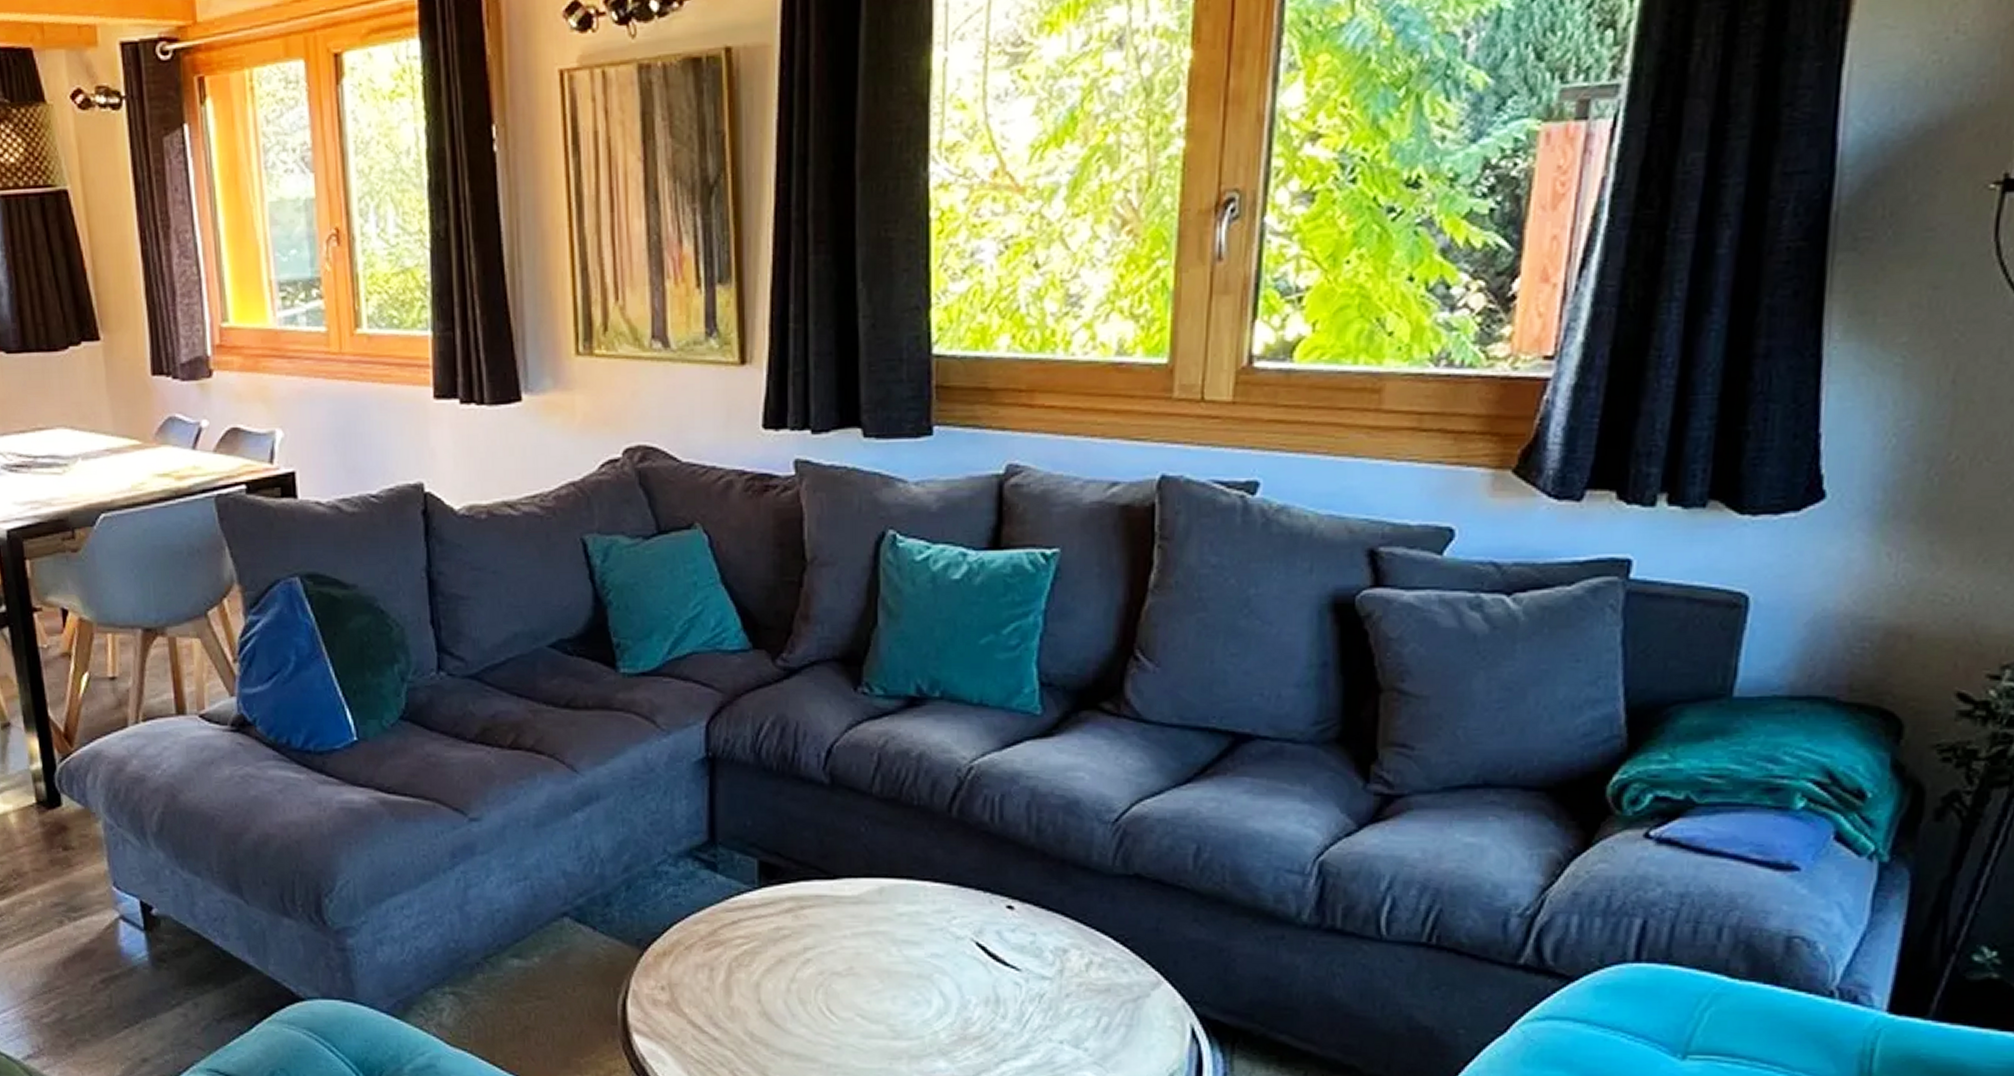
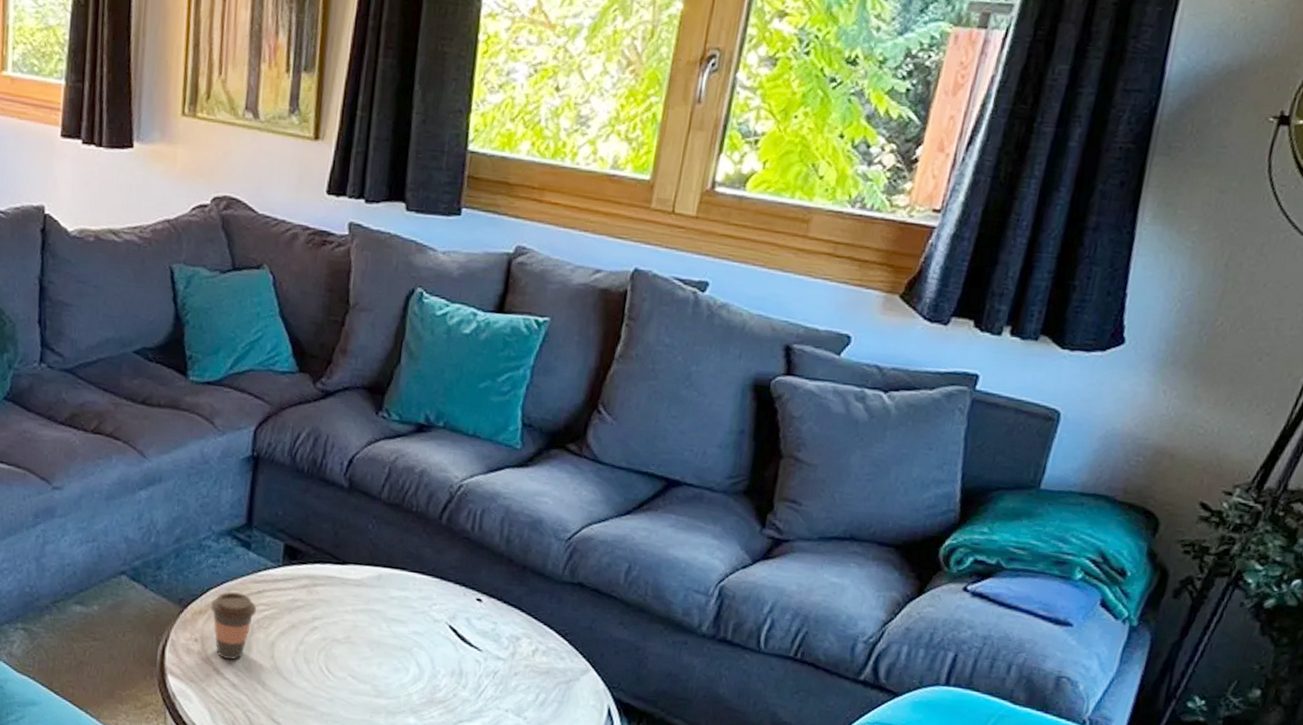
coffee cup: none [675,924,734,1008] -> present [210,591,257,660]

